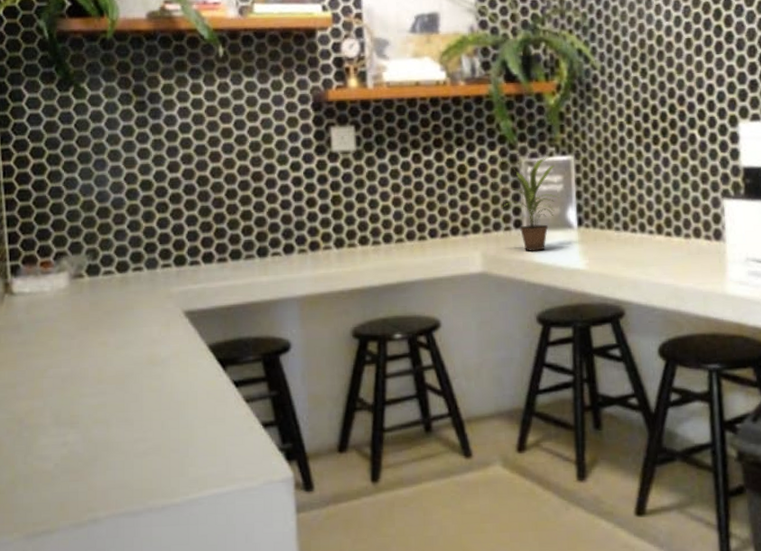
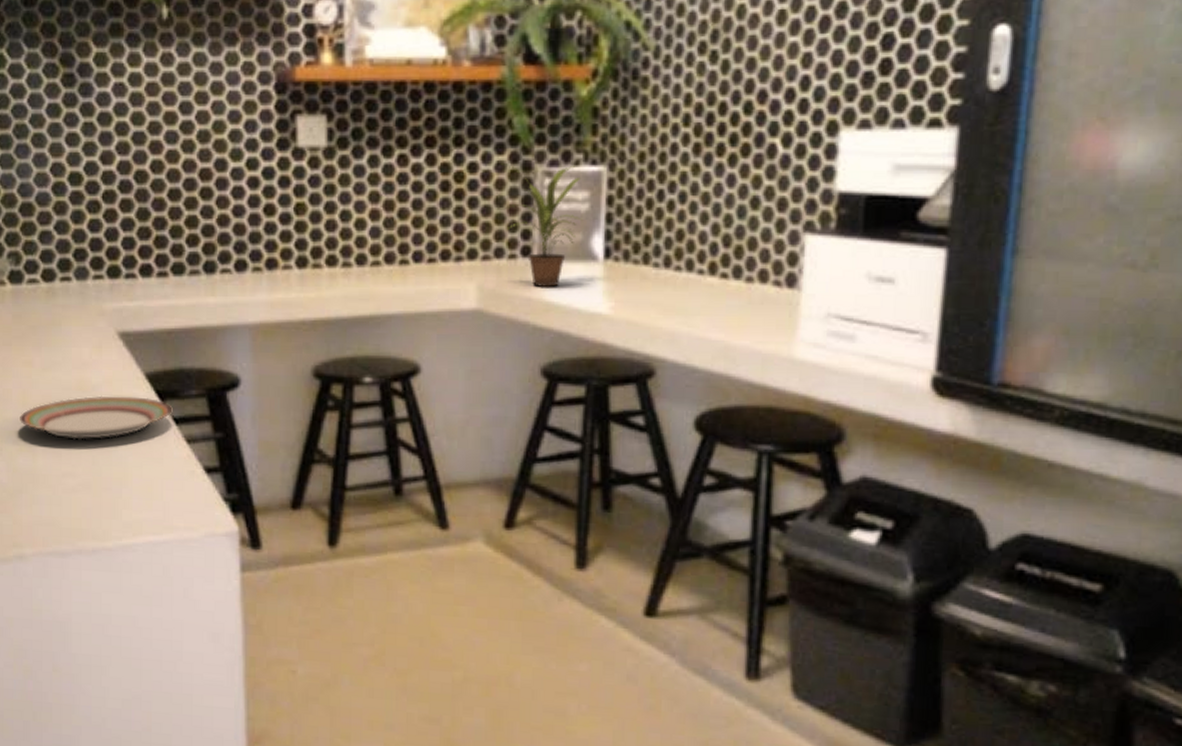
plate: none [95,365,233,408] -> present [20,395,173,440]

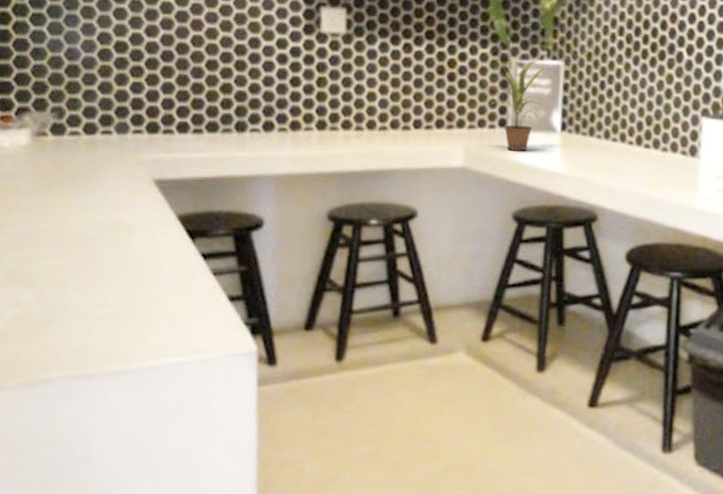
plate: present [20,395,173,440] -> none [54,234,202,274]

